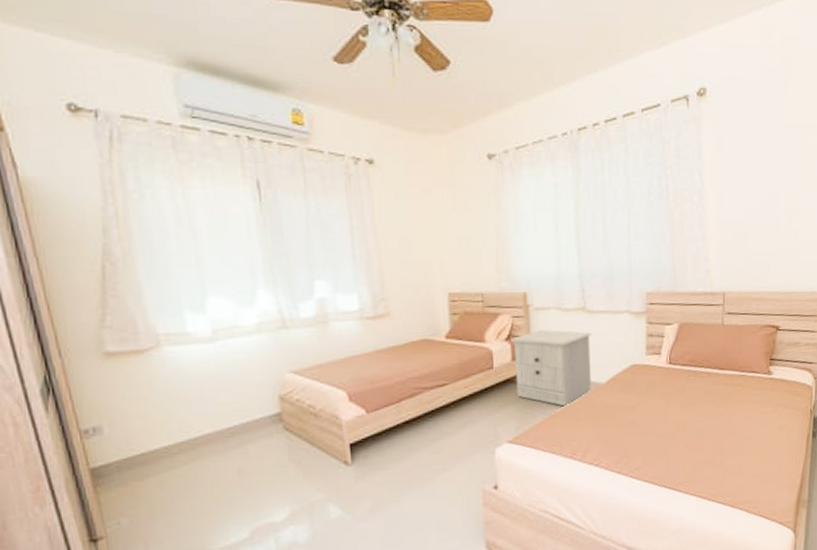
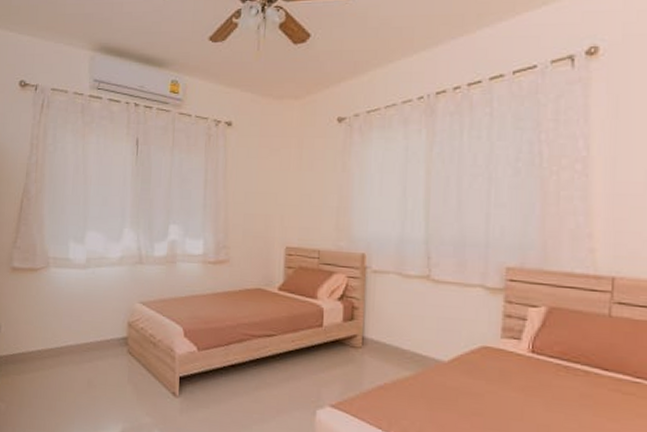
nightstand: present [510,330,591,407] -> none [343,294,435,380]

